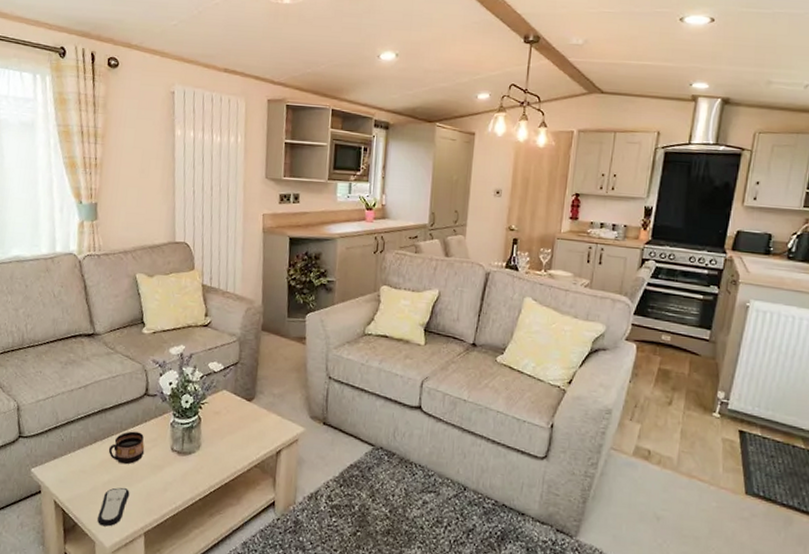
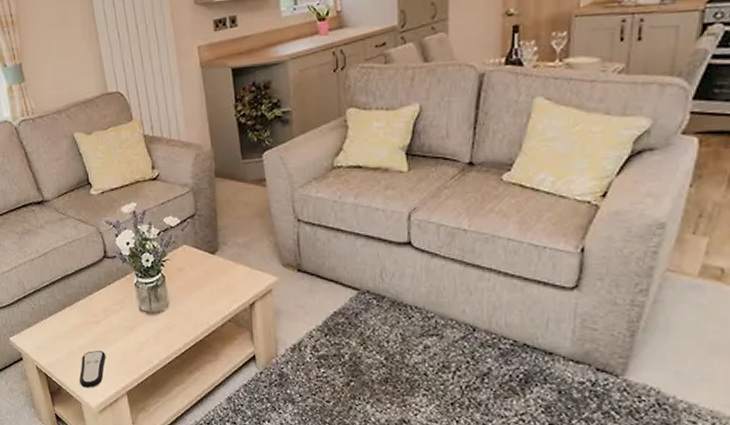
cup: present [108,431,145,465] -> none [78,295,114,328]

